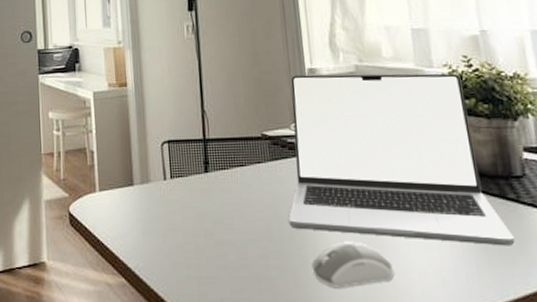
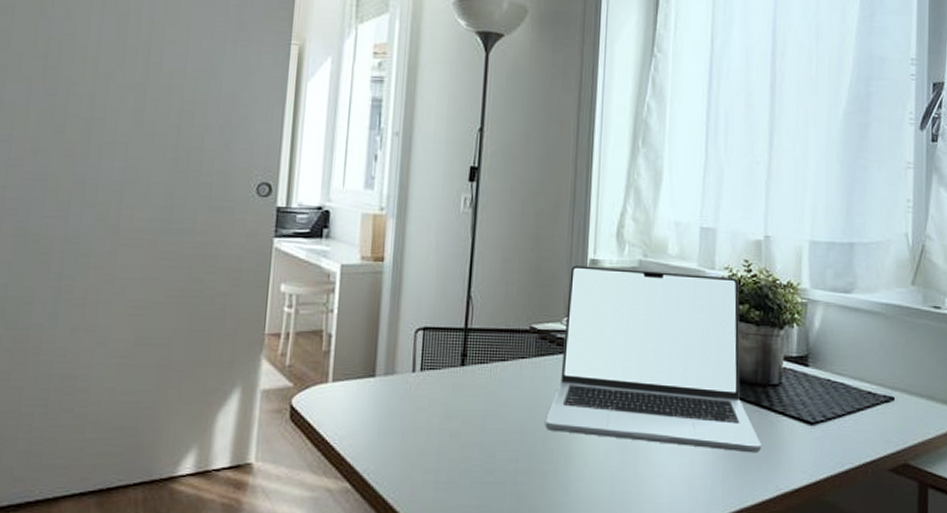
computer mouse: present [311,244,395,288] -> none [561,448,644,494]

